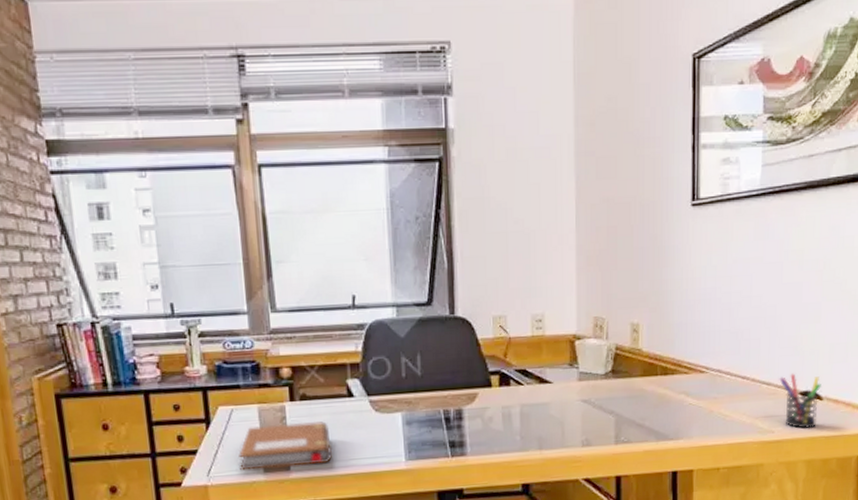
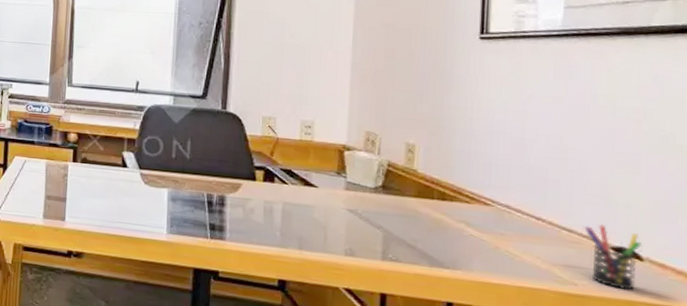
notebook: present [239,421,333,470] -> none [24,178,103,222]

